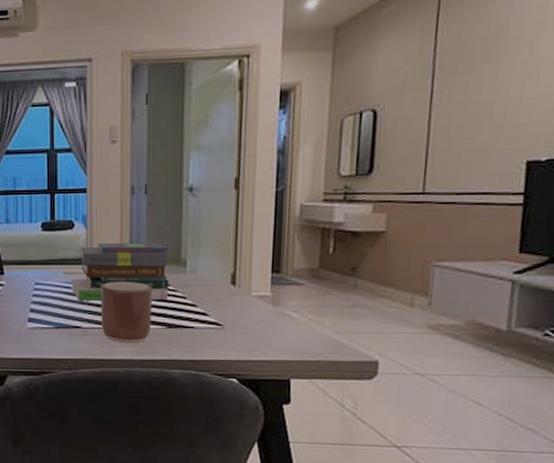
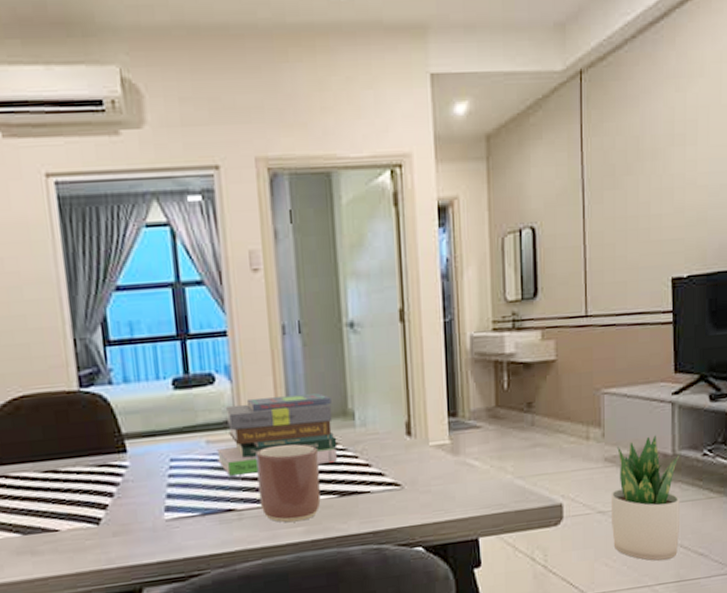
planter: none [429,310,517,428] -> present [610,435,680,561]

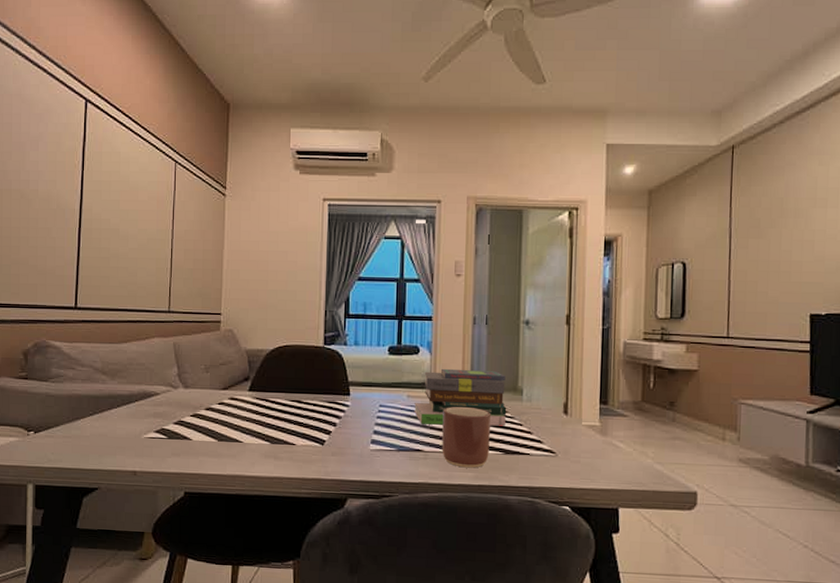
planter: present [610,435,680,561] -> none [742,446,814,560]

